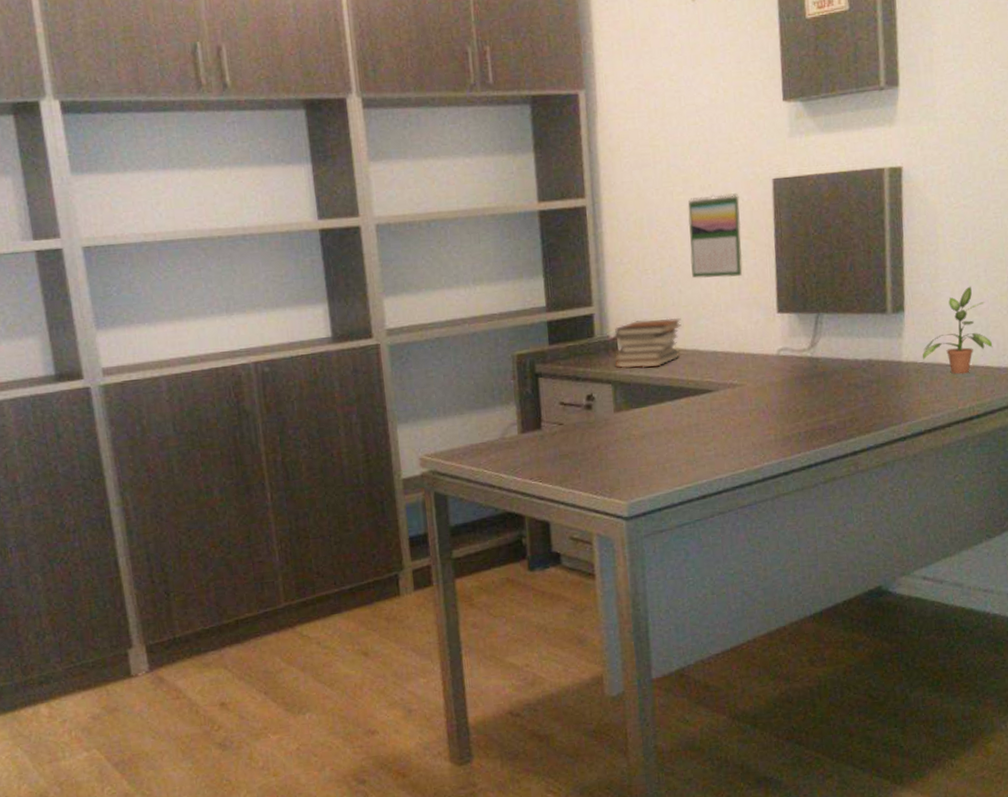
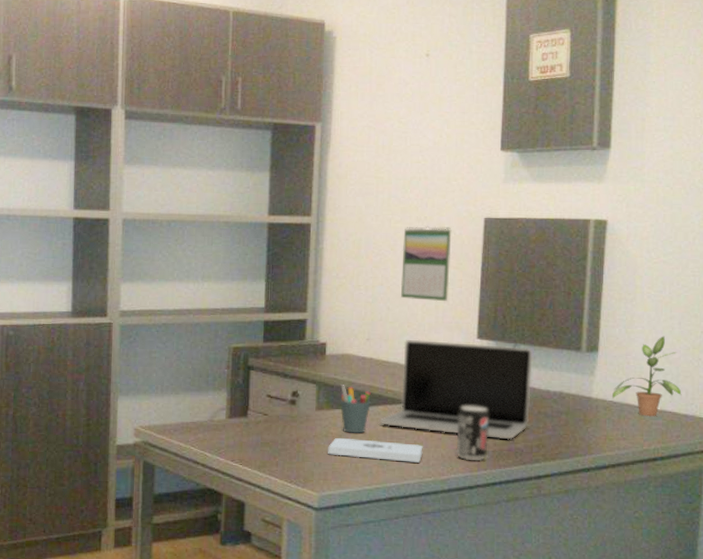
book stack: present [613,318,682,369] -> none [321,330,387,374]
notepad: none [631,435,733,459] -> present [328,437,423,463]
pen holder: none [638,381,673,433] -> present [340,385,372,434]
laptop: none [683,316,840,420] -> present [379,339,533,440]
beverage can: none [764,386,800,445] -> present [455,406,490,462]

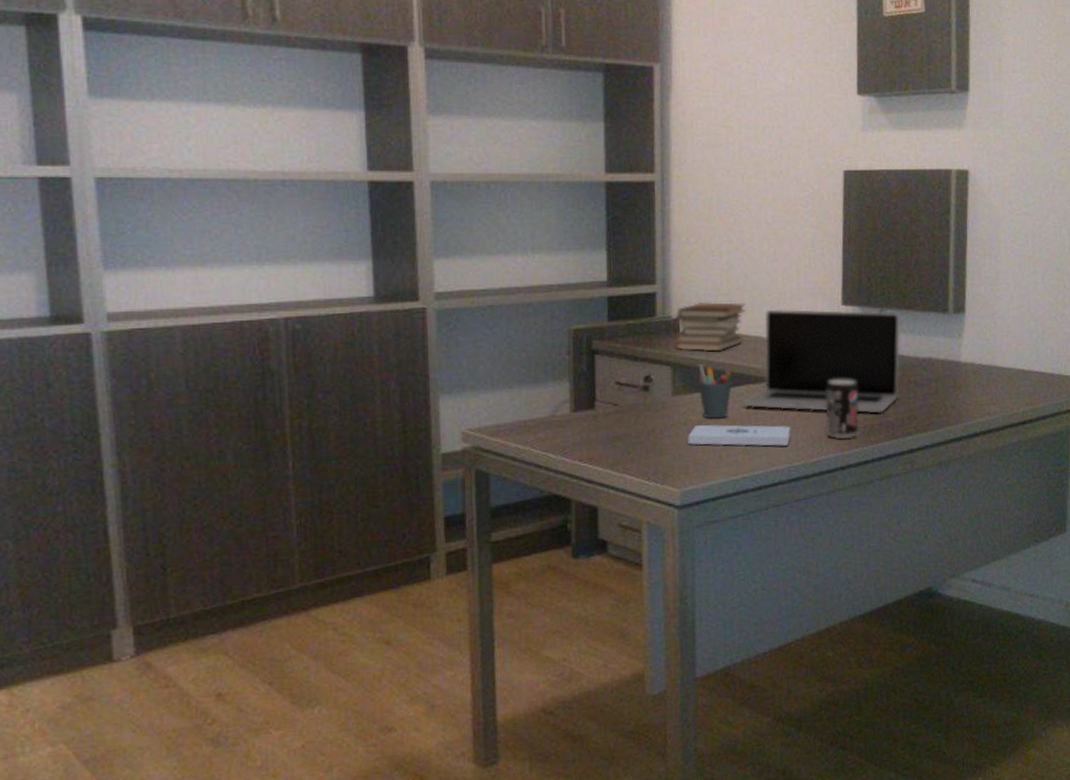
book stack: none [321,330,387,374] -> present [675,302,746,352]
calendar: present [401,225,452,302] -> none [757,180,811,266]
potted plant: present [613,336,682,417] -> none [981,292,1047,378]

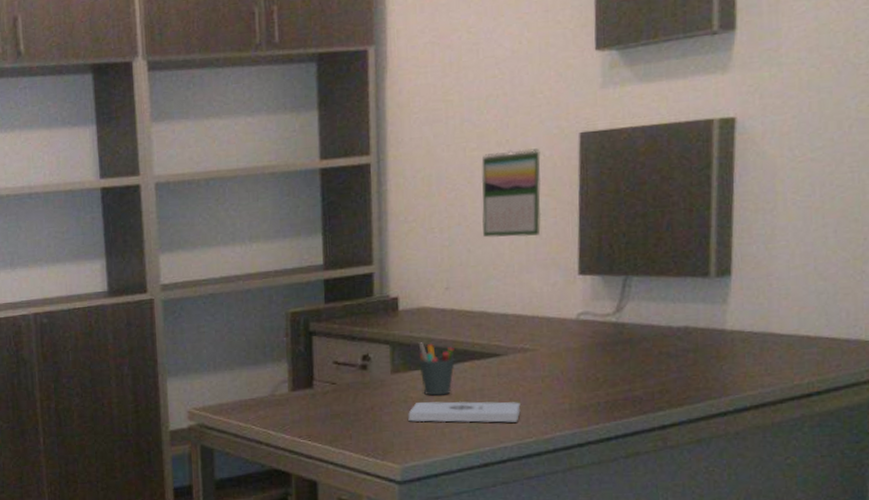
book stack: present [675,302,746,352] -> none [393,278,469,330]
laptop: present [742,309,900,414] -> none [466,279,650,388]
calendar: none [757,180,811,266] -> present [481,148,542,238]
beverage can: present [824,379,859,439] -> none [558,352,600,415]

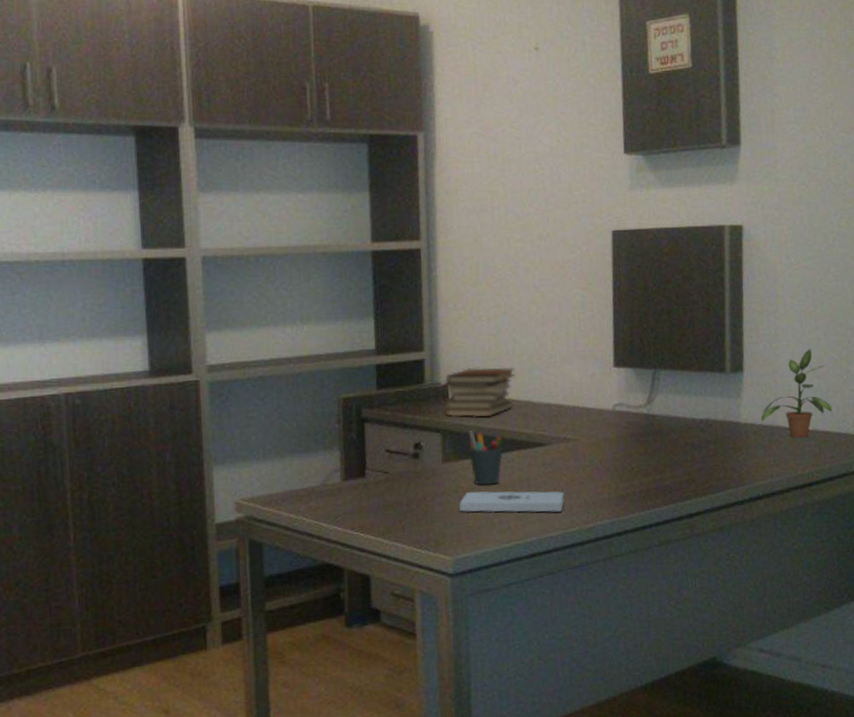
book stack: none [393,278,469,330] -> present [444,367,515,418]
calendar: present [481,148,542,238] -> none [525,243,580,329]
potted plant: none [752,248,841,346] -> present [761,349,833,439]

